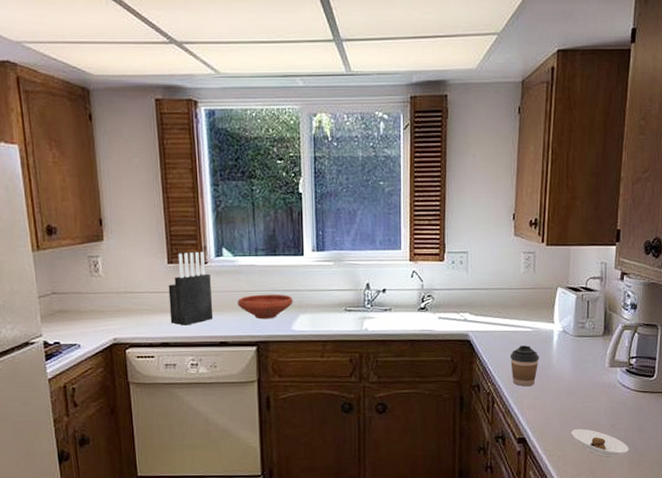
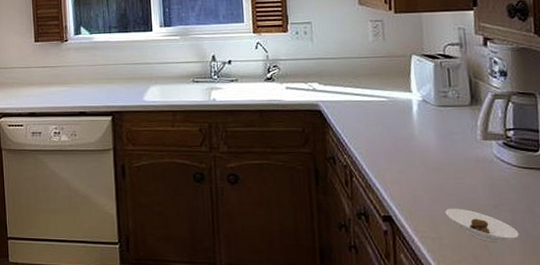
knife block: present [168,251,214,326] -> none [35,30,74,97]
bowl: present [238,294,293,320] -> none [94,67,144,91]
coffee cup: present [511,345,539,387] -> none [366,116,399,160]

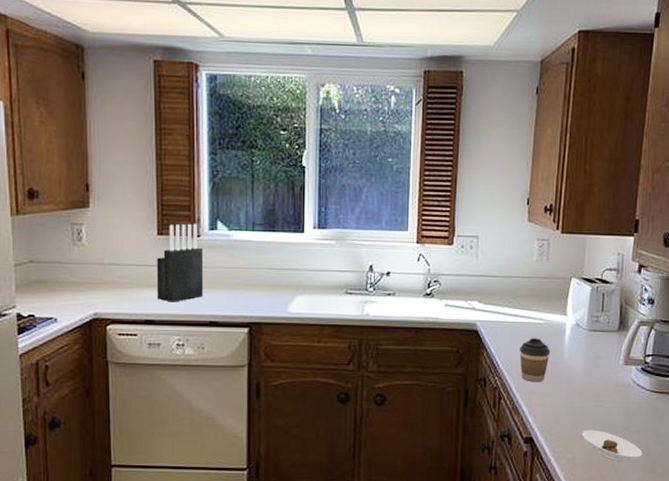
knife block: none [35,30,74,97] -> present [156,223,204,302]
coffee cup: none [366,116,399,160] -> present [520,338,550,382]

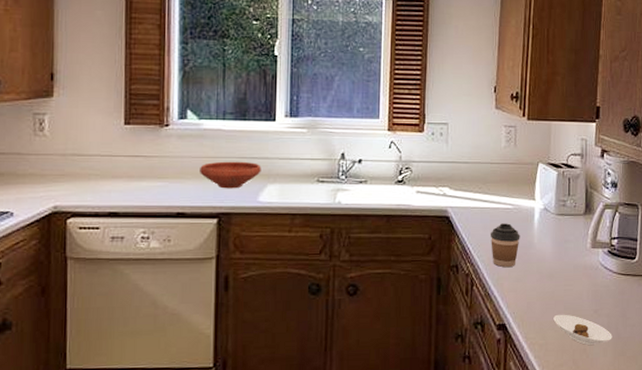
knife block: present [156,223,204,302] -> none [121,112,172,193]
bowl: none [231,272,290,299] -> present [200,161,261,189]

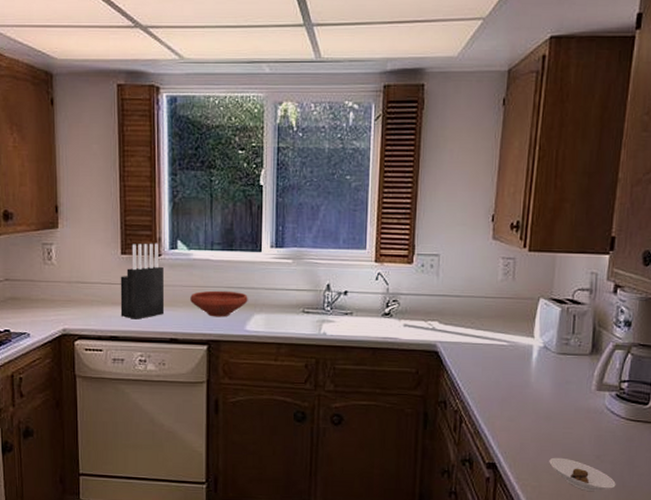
knife block: none [121,112,172,193] -> present [120,243,165,319]
coffee cup: present [491,223,520,268] -> none [482,360,516,407]

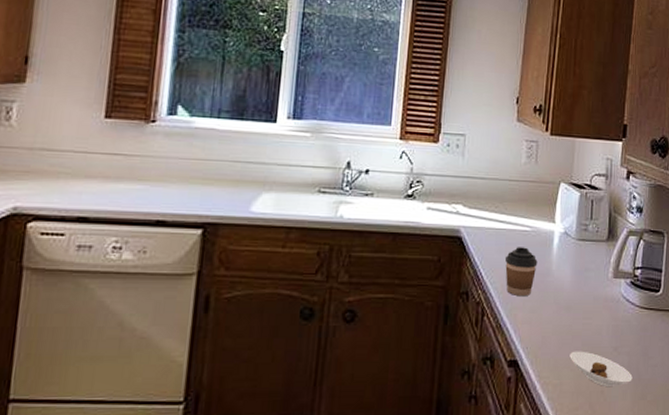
knife block: present [120,243,165,319] -> none [94,106,157,197]
bowl: present [190,290,248,317] -> none [186,164,257,196]
coffee cup: none [482,360,516,407] -> present [505,247,538,297]

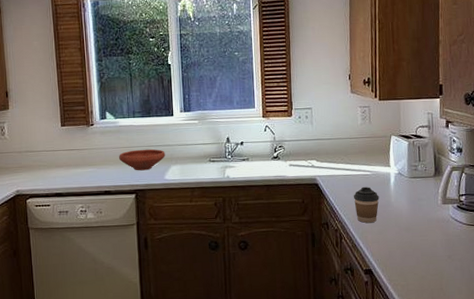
bowl: none [186,164,257,196] -> present [119,149,165,171]
saucer: present [570,351,633,388] -> none [412,260,466,286]

